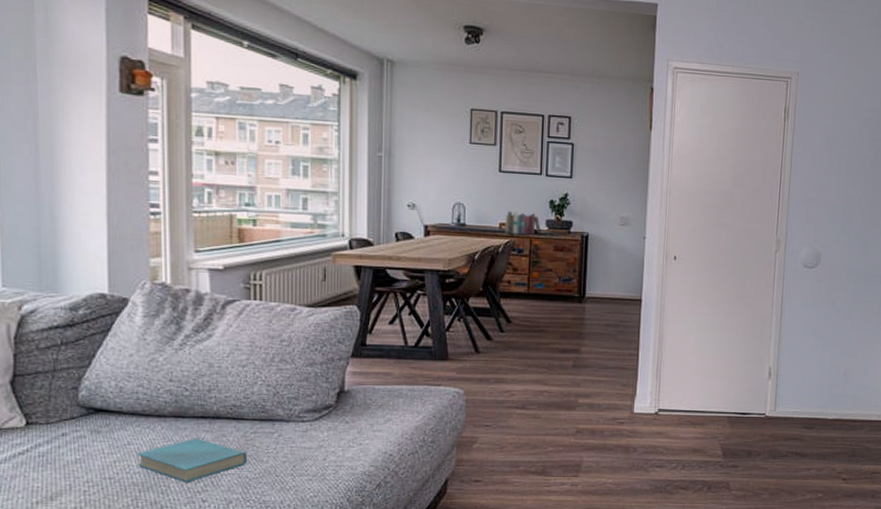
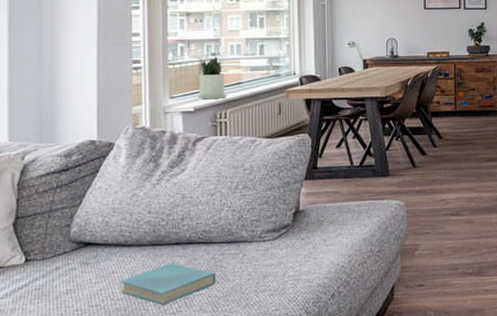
planter: none [227,207,263,258] -> present [197,56,228,100]
books: present [505,211,542,236] -> none [431,41,464,62]

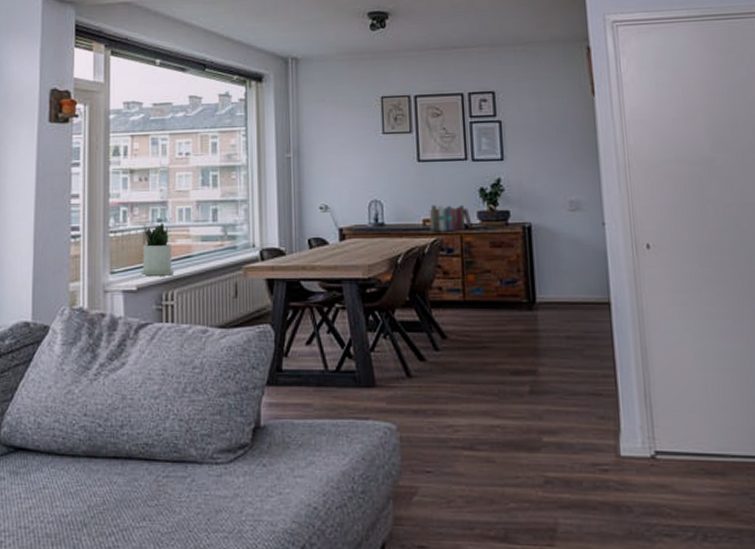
book: present [120,263,217,305] -> none [52,483,160,535]
books: none [431,41,464,62] -> present [429,204,474,232]

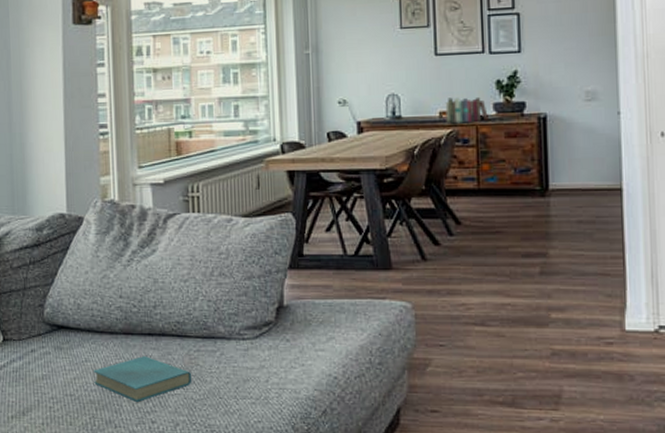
book: none [52,483,160,535] -> present [94,356,192,402]
planter: present [140,222,175,276] -> none [167,119,200,170]

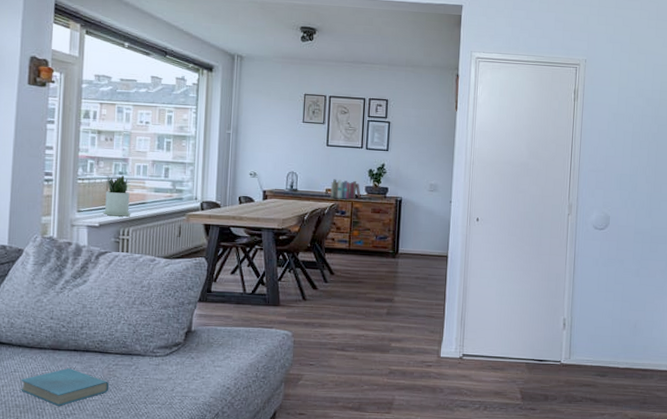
planter: none [167,119,200,170] -> present [103,175,131,217]

